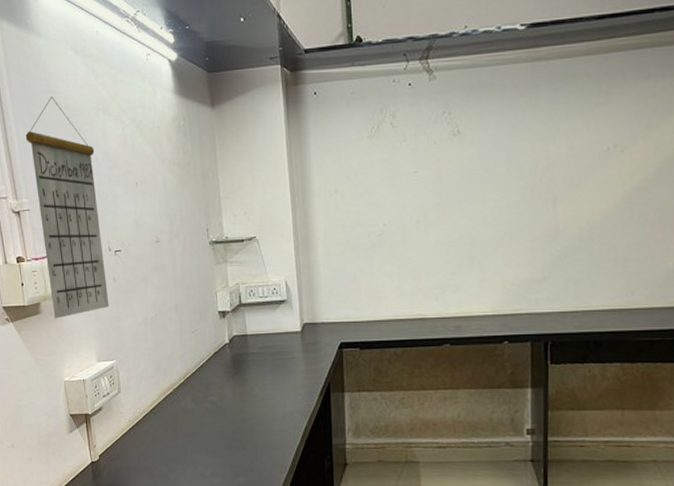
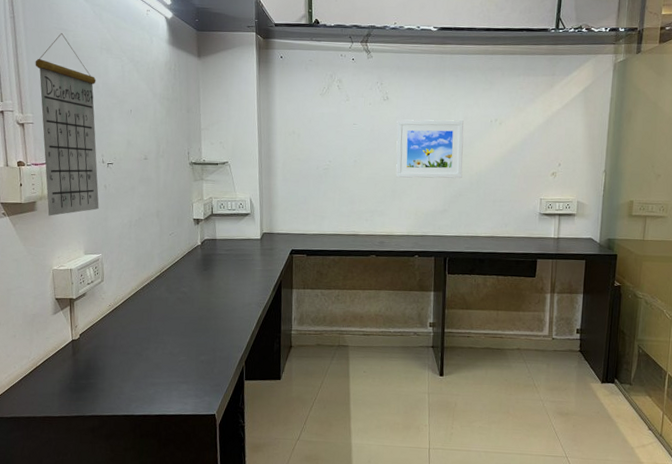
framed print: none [472,152,569,240] -> present [396,119,464,179]

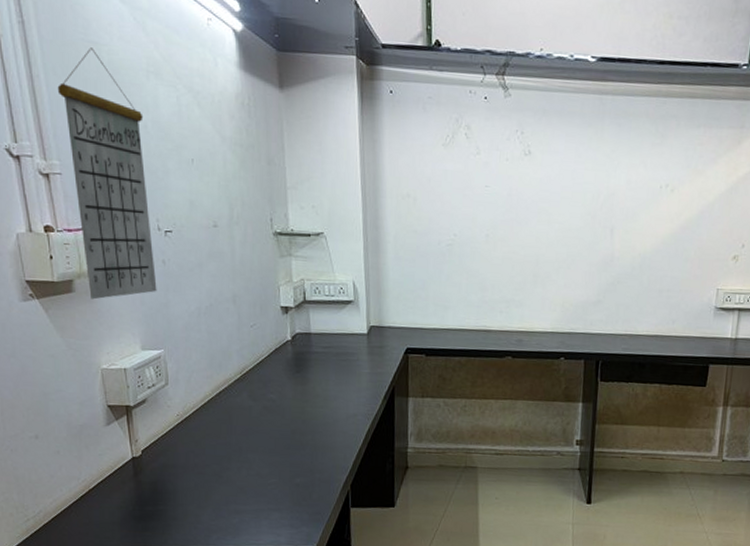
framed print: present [396,119,464,179] -> none [538,181,626,261]

